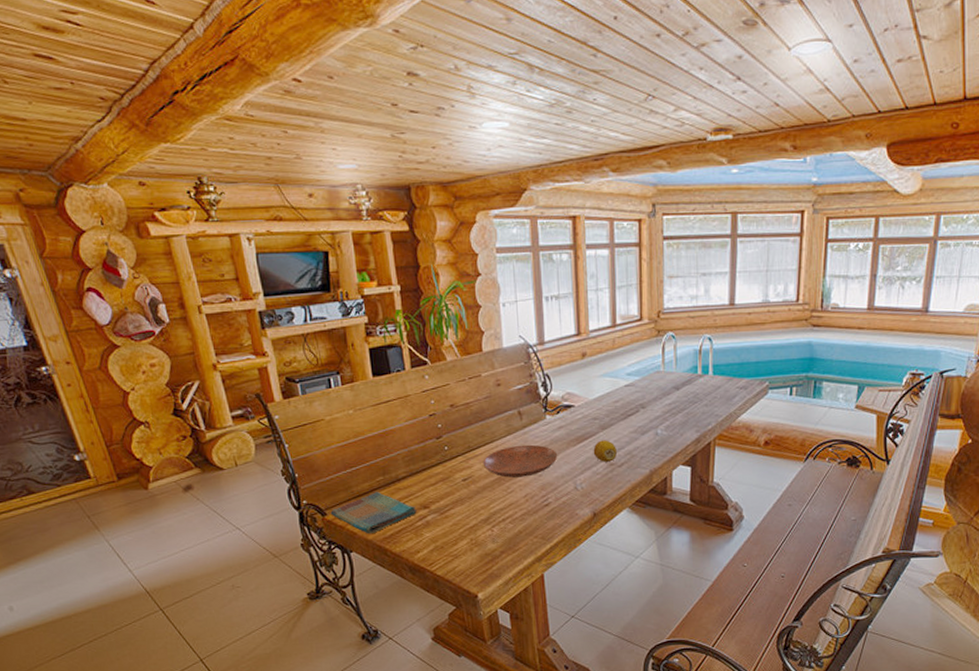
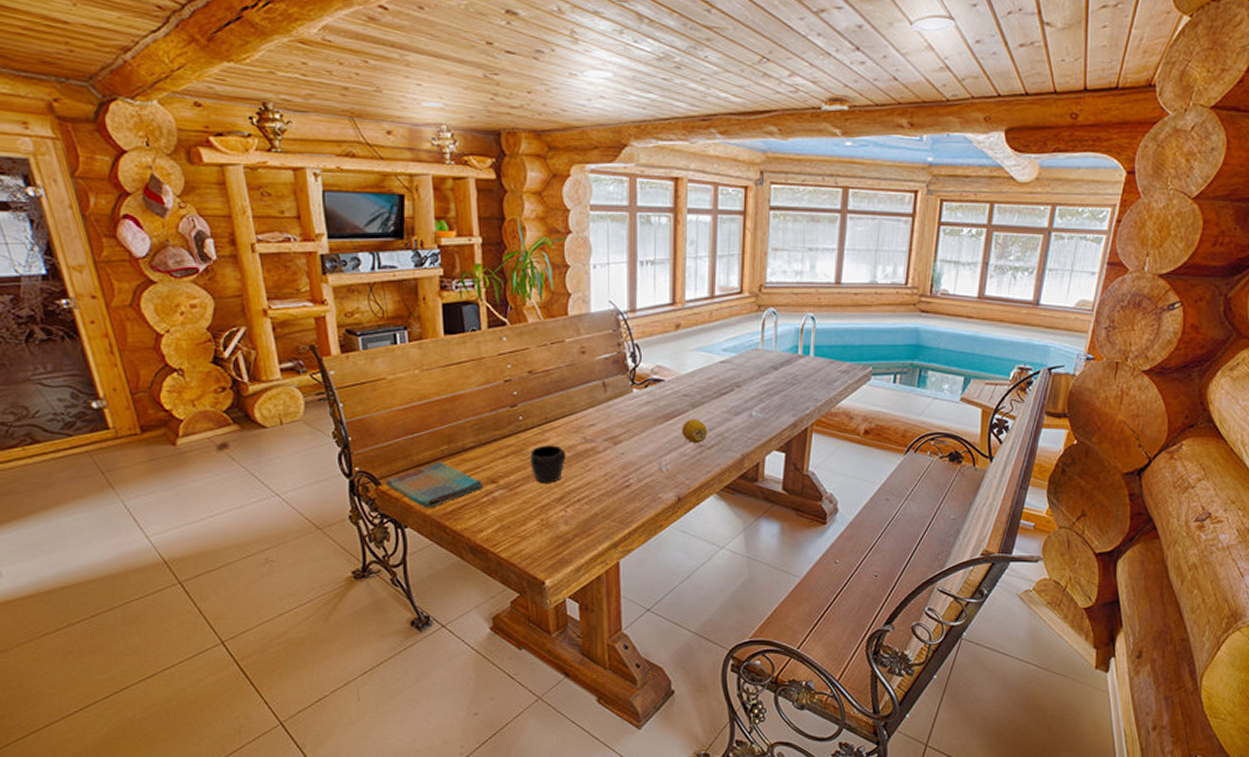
mug: none [456,471,489,506] -> present [530,445,566,483]
bowl: present [483,444,558,478] -> none [560,419,643,454]

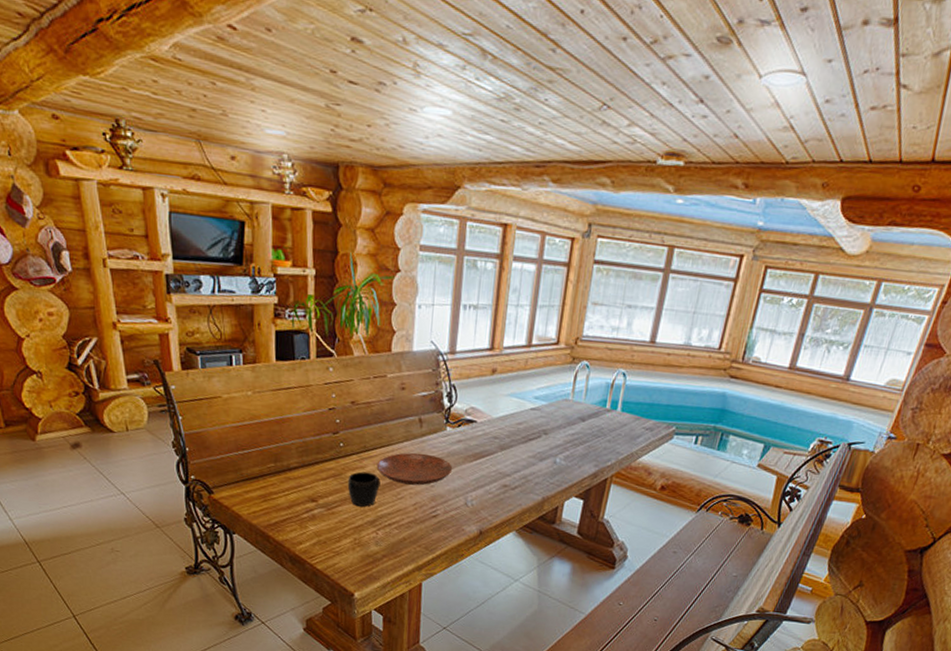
dish towel: present [385,462,483,509] -> none [217,478,304,519]
bowl: none [560,419,643,454] -> present [376,452,453,486]
fruit: present [681,419,707,443] -> none [488,460,513,483]

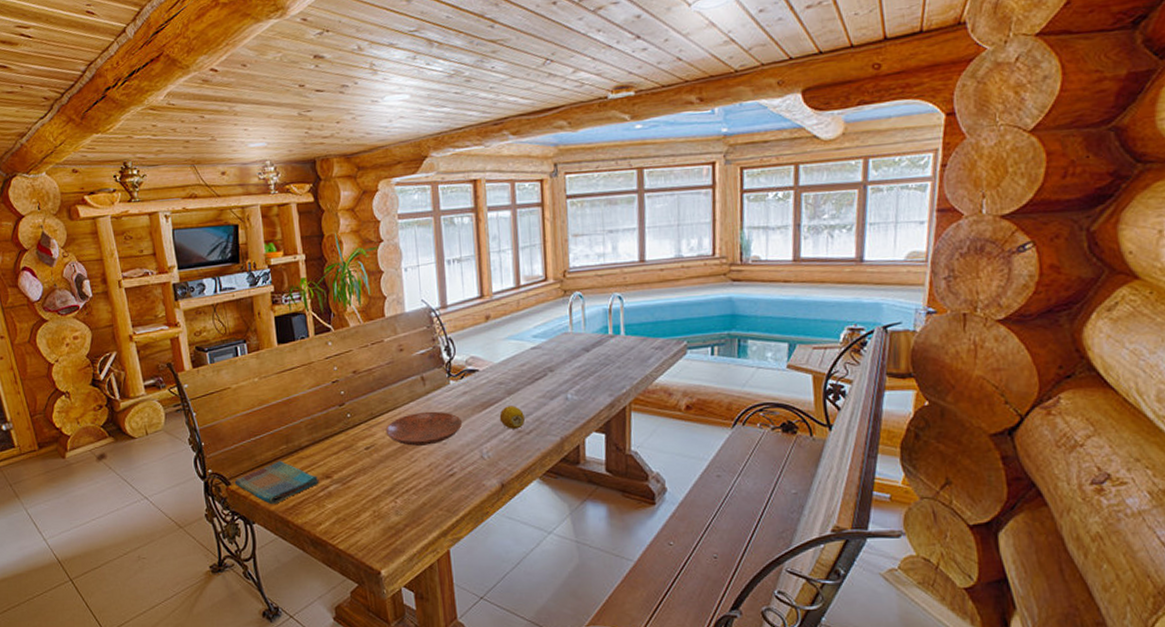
dish towel: none [217,478,304,519] -> present [234,461,319,505]
mug: present [347,471,381,507] -> none [359,439,392,476]
fruit: none [488,460,513,483] -> present [499,405,525,429]

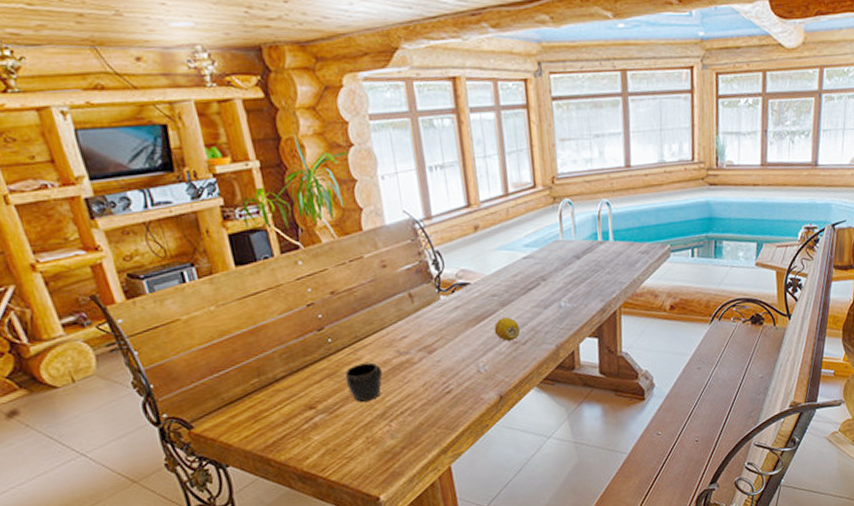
dish towel: present [234,461,319,505] -> none [197,396,302,445]
mug: none [359,439,392,476] -> present [345,362,382,402]
bowl: present [385,411,463,446] -> none [373,328,457,367]

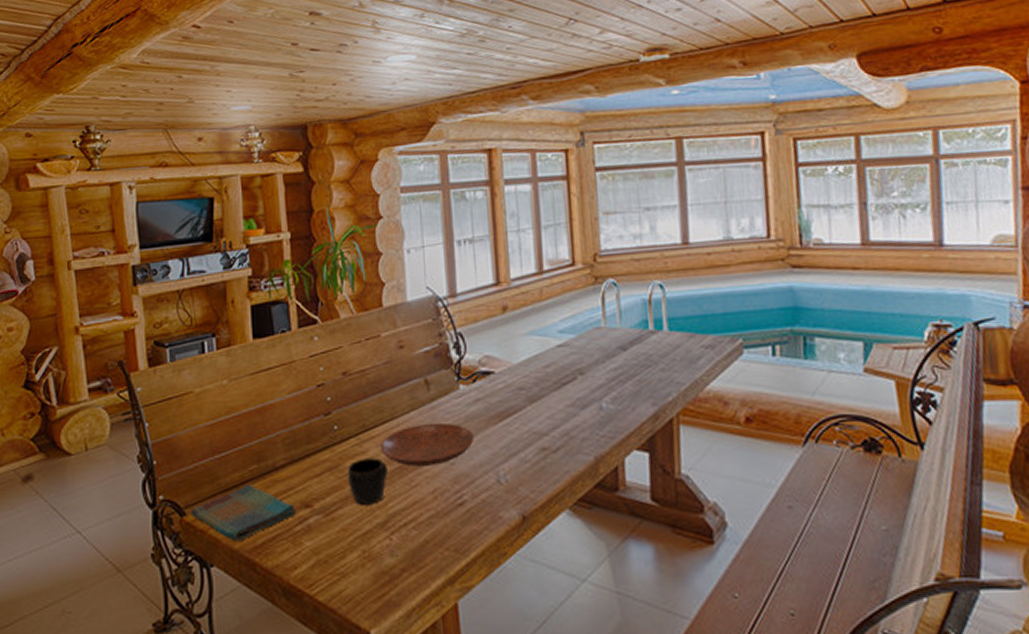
dish towel: none [197,396,302,445] -> present [190,485,296,542]
bowl: none [373,328,457,367] -> present [380,422,475,467]
fruit: present [494,317,520,341] -> none [519,416,550,446]

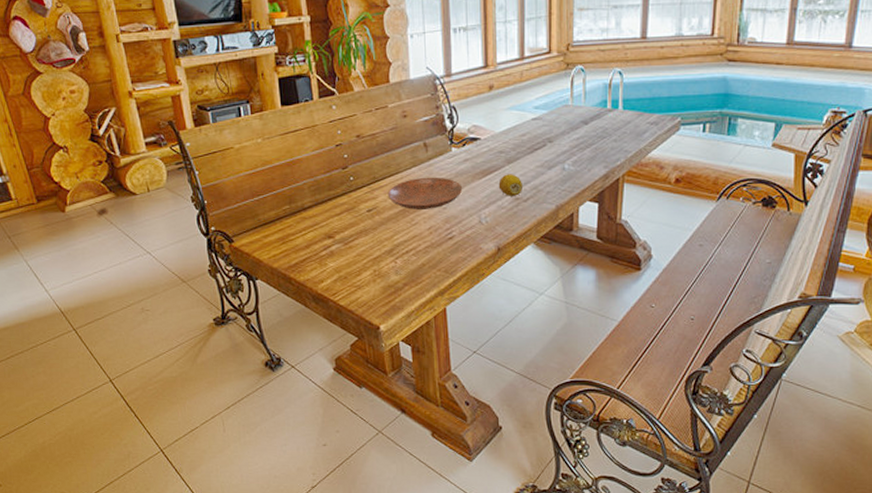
dish towel: present [190,485,296,542] -> none [237,221,322,262]
mug: present [347,458,388,505] -> none [361,202,393,237]
fruit: none [519,416,550,446] -> present [498,174,522,196]

